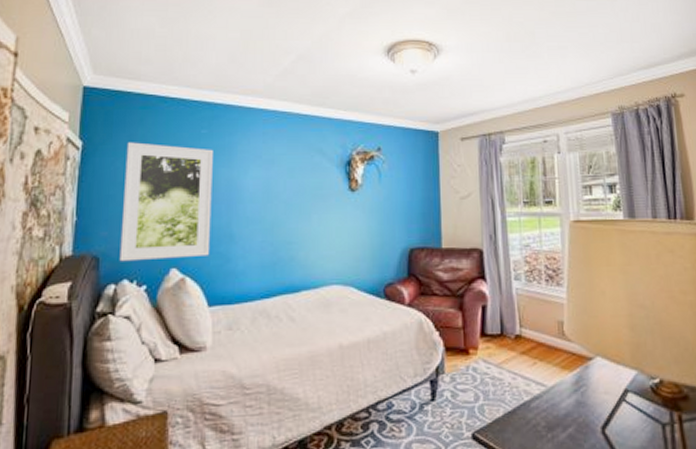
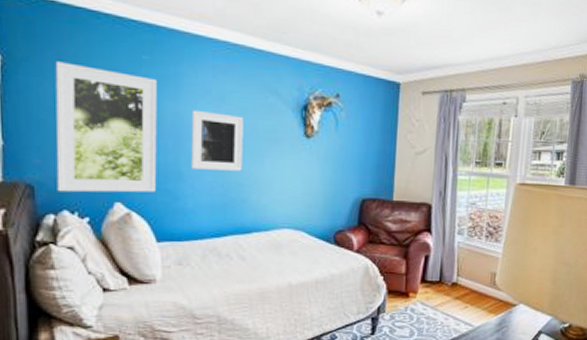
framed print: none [243,174,291,230] -> present [191,109,243,171]

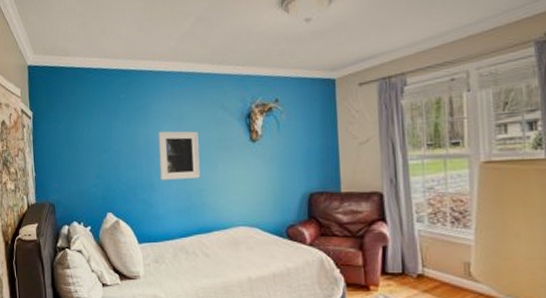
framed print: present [55,61,157,193] -> none [64,109,136,208]

